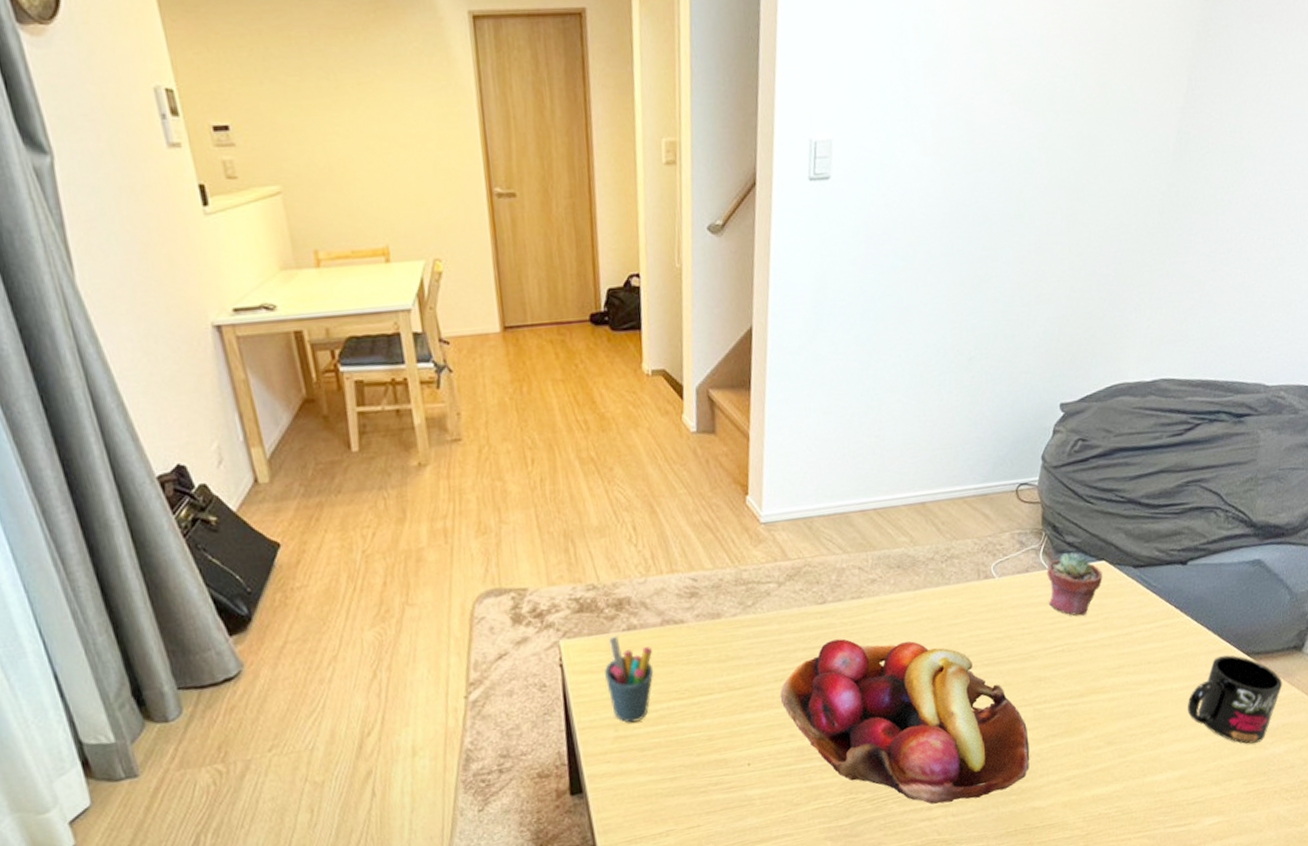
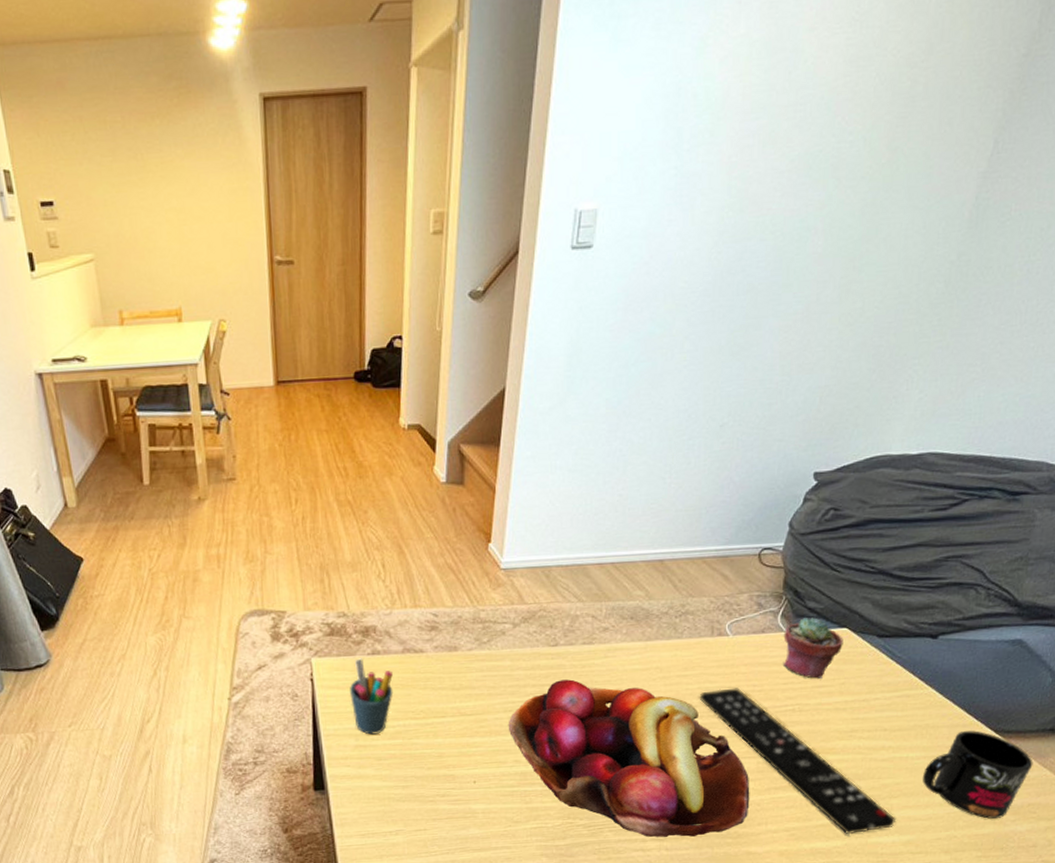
remote control: none [971,632,1168,776] -> present [699,688,897,834]

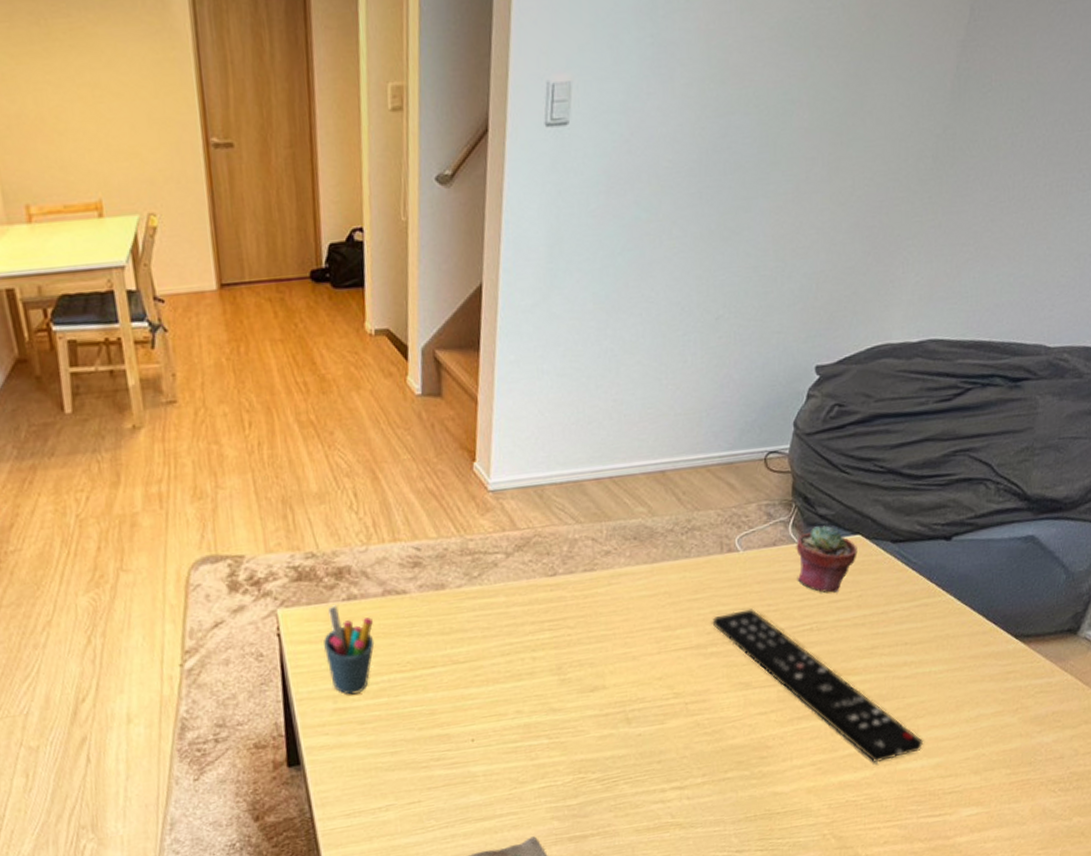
fruit basket: present [508,679,750,838] -> none [506,612,773,787]
mug: present [923,730,1033,819] -> none [947,637,1054,732]

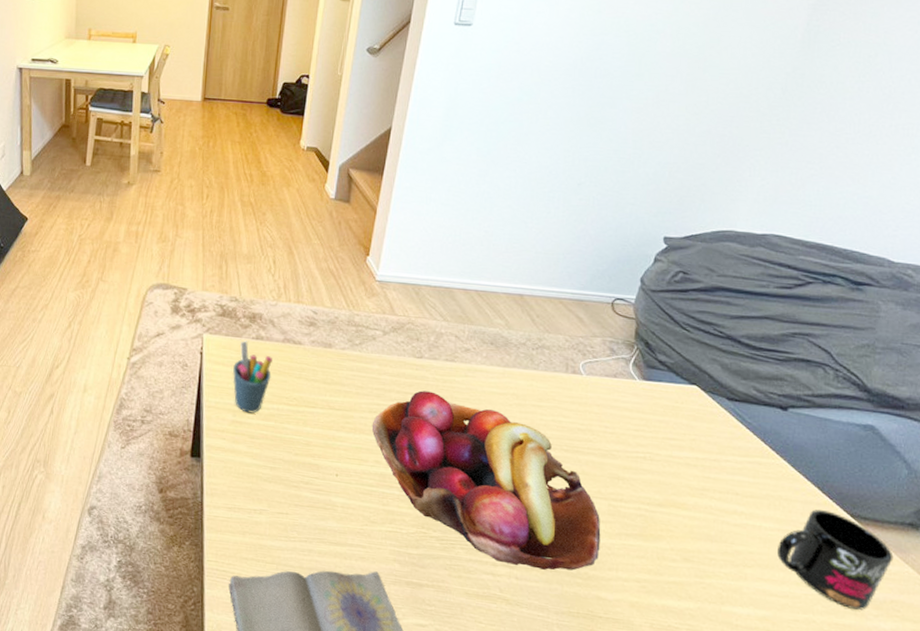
fruit basket: none [506,612,773,787] -> present [371,390,601,571]
remote control: present [712,609,924,762] -> none [552,424,751,599]
potted succulent: present [796,525,858,593] -> none [635,369,694,431]
mug: none [947,637,1054,732] -> present [777,509,894,610]

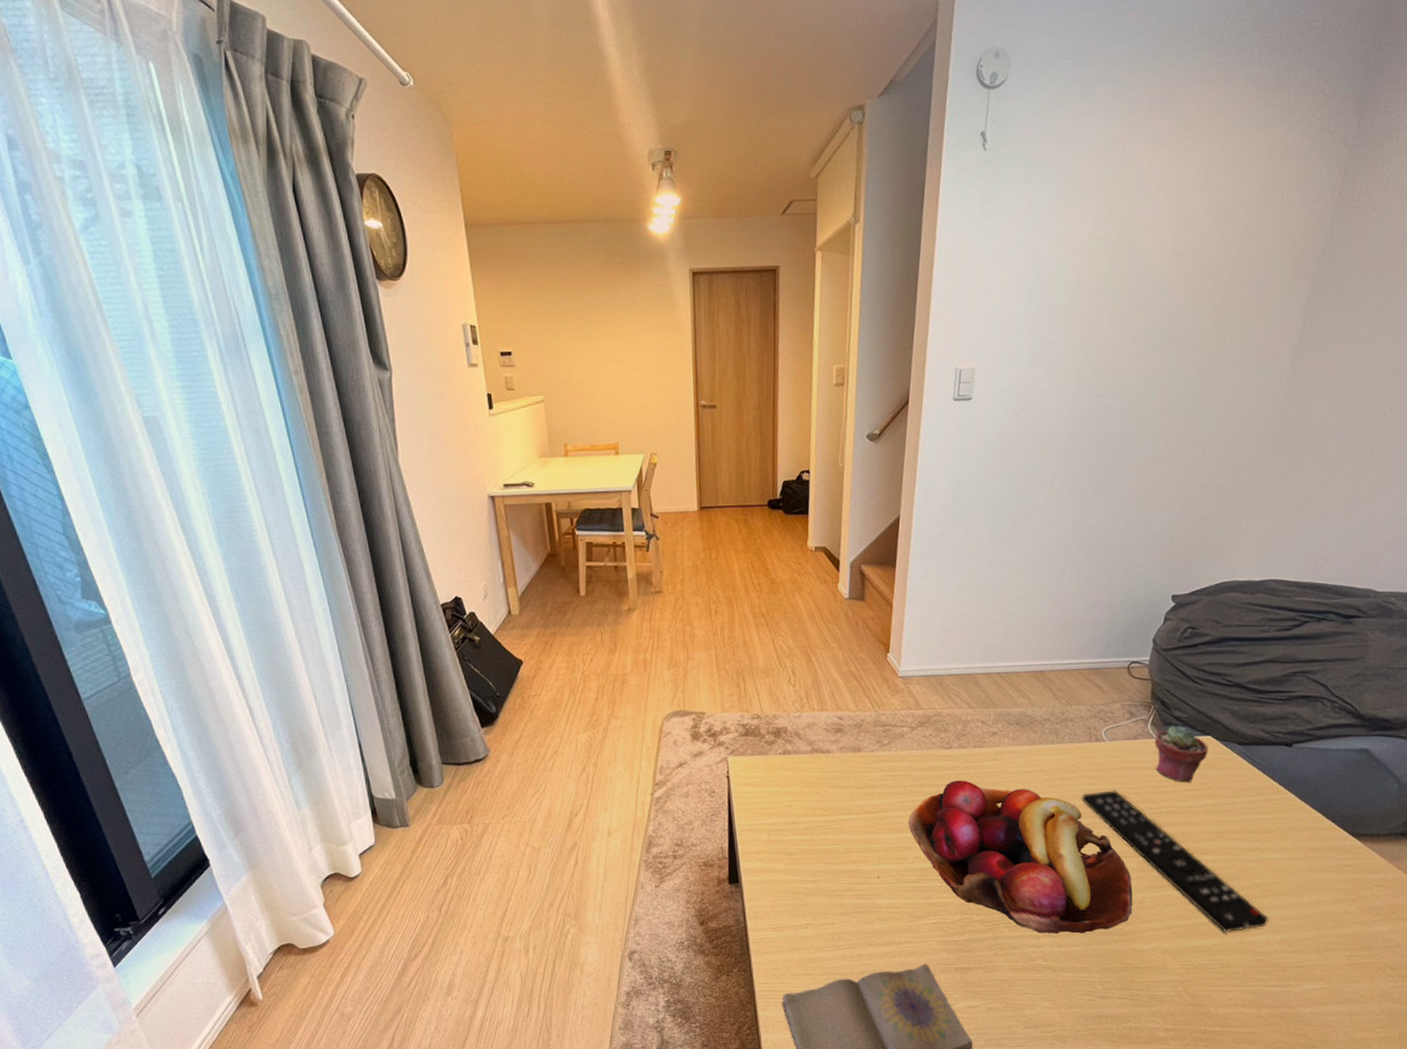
pen holder: present [233,341,272,413] -> none [763,757,803,830]
remote control: none [552,424,751,599] -> present [1081,790,1269,932]
potted succulent: none [635,369,694,431] -> present [1154,725,1208,783]
mug: present [777,509,894,610] -> none [1290,834,1389,919]

